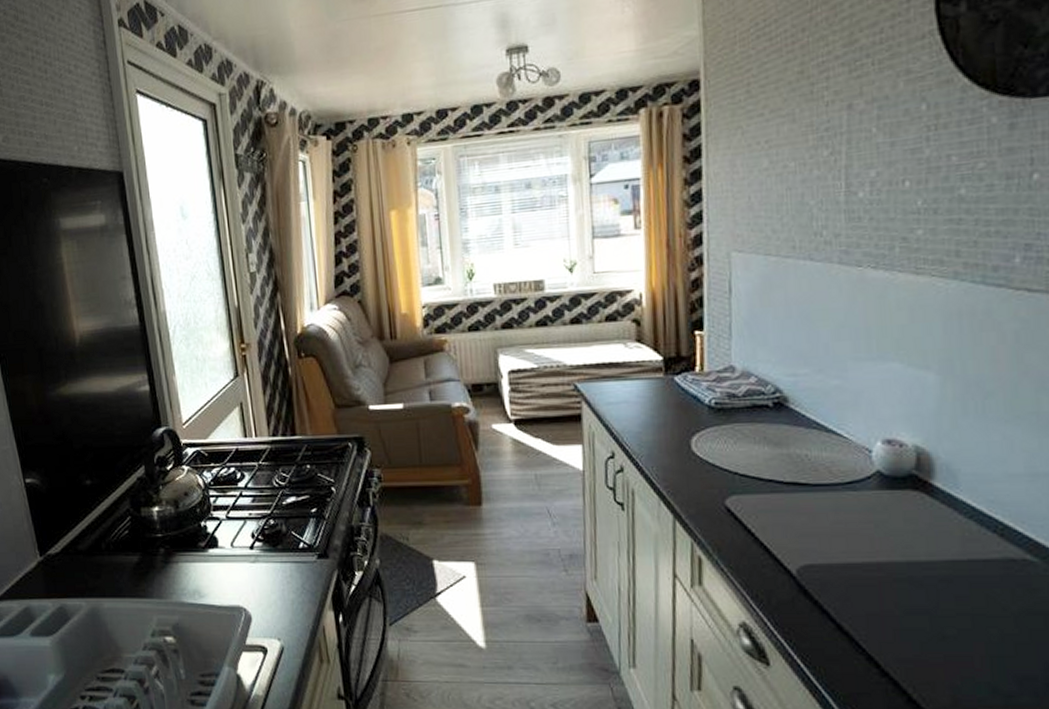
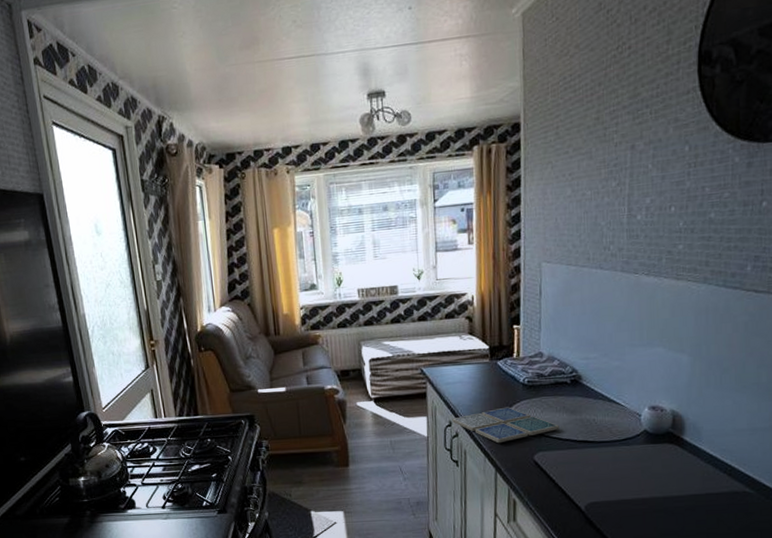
drink coaster: none [615,435,759,483] -> present [452,407,559,444]

